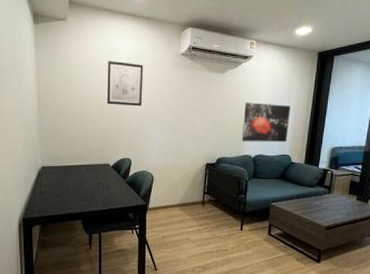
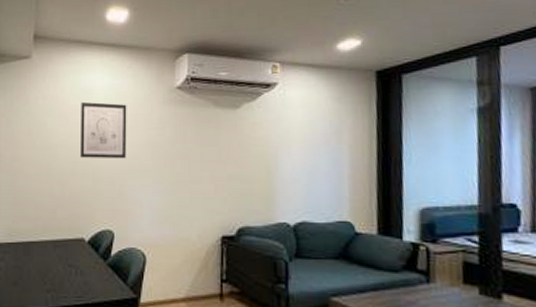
wall art: present [241,102,291,143] -> none [272,146,345,203]

